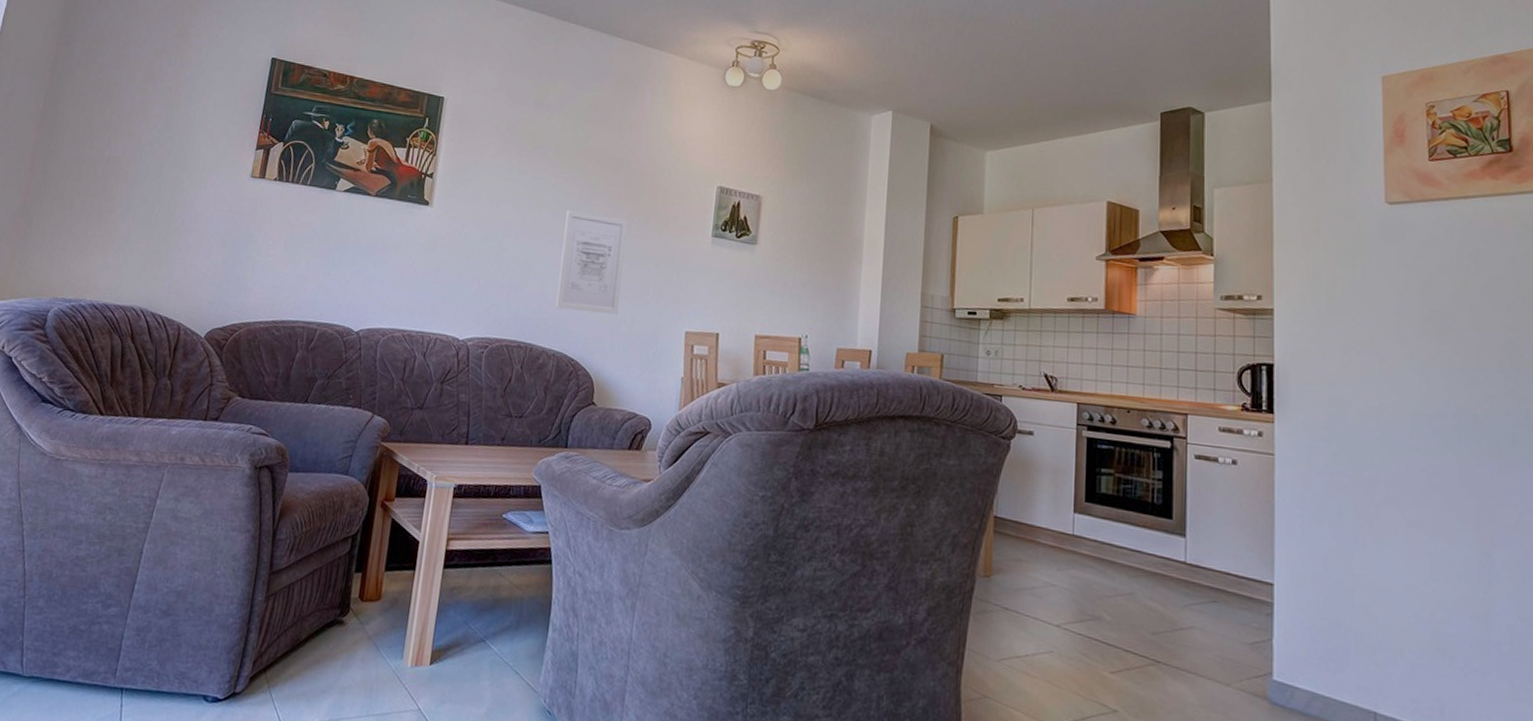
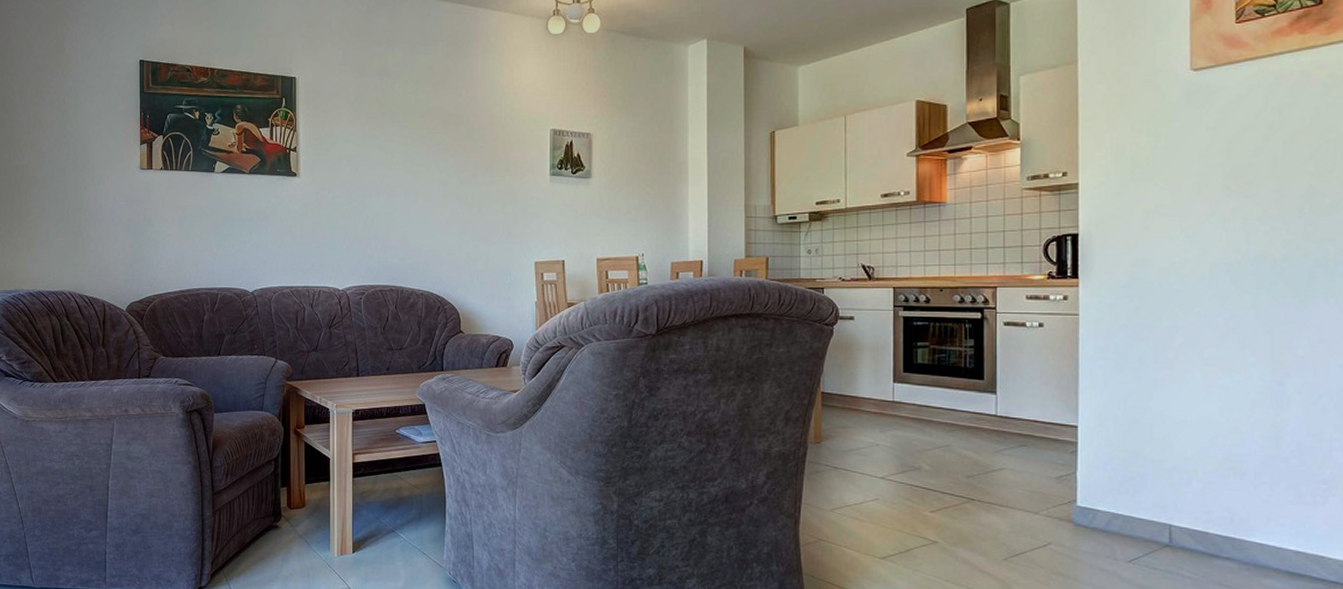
wall art: present [555,210,628,315] -> none [418,166,474,254]

